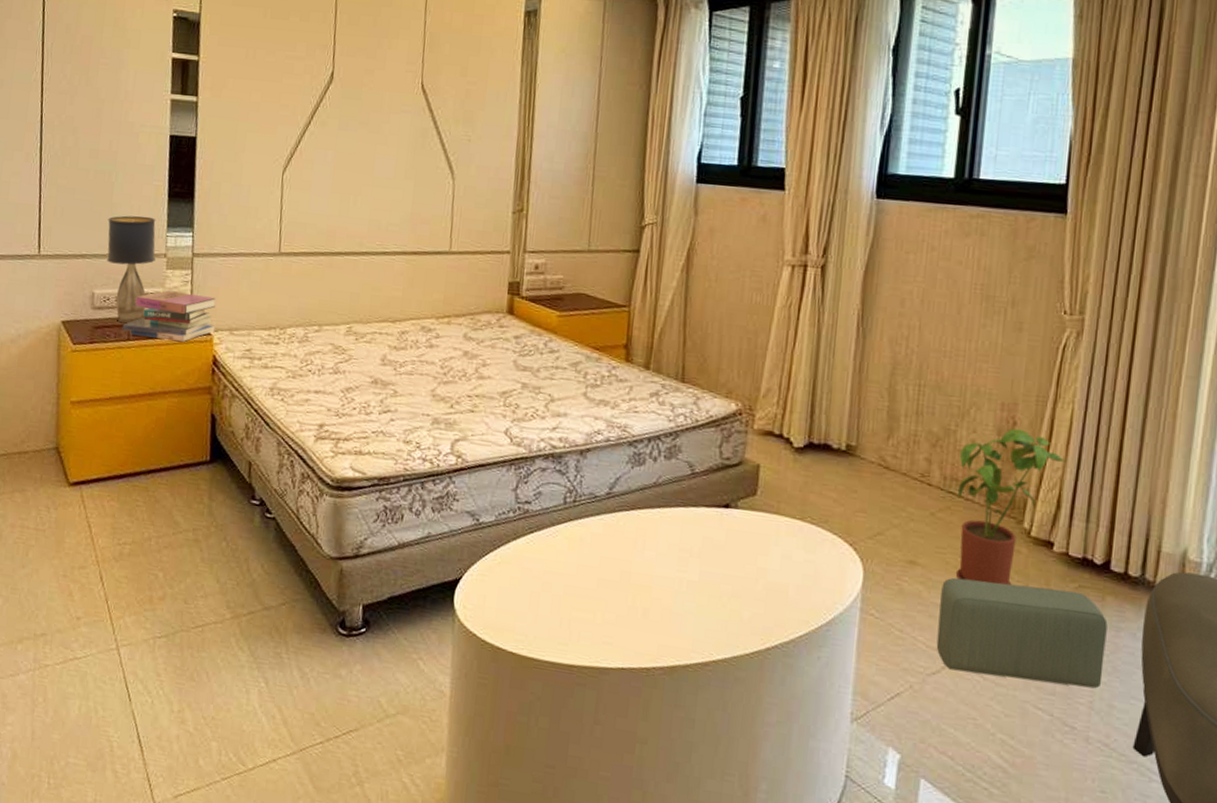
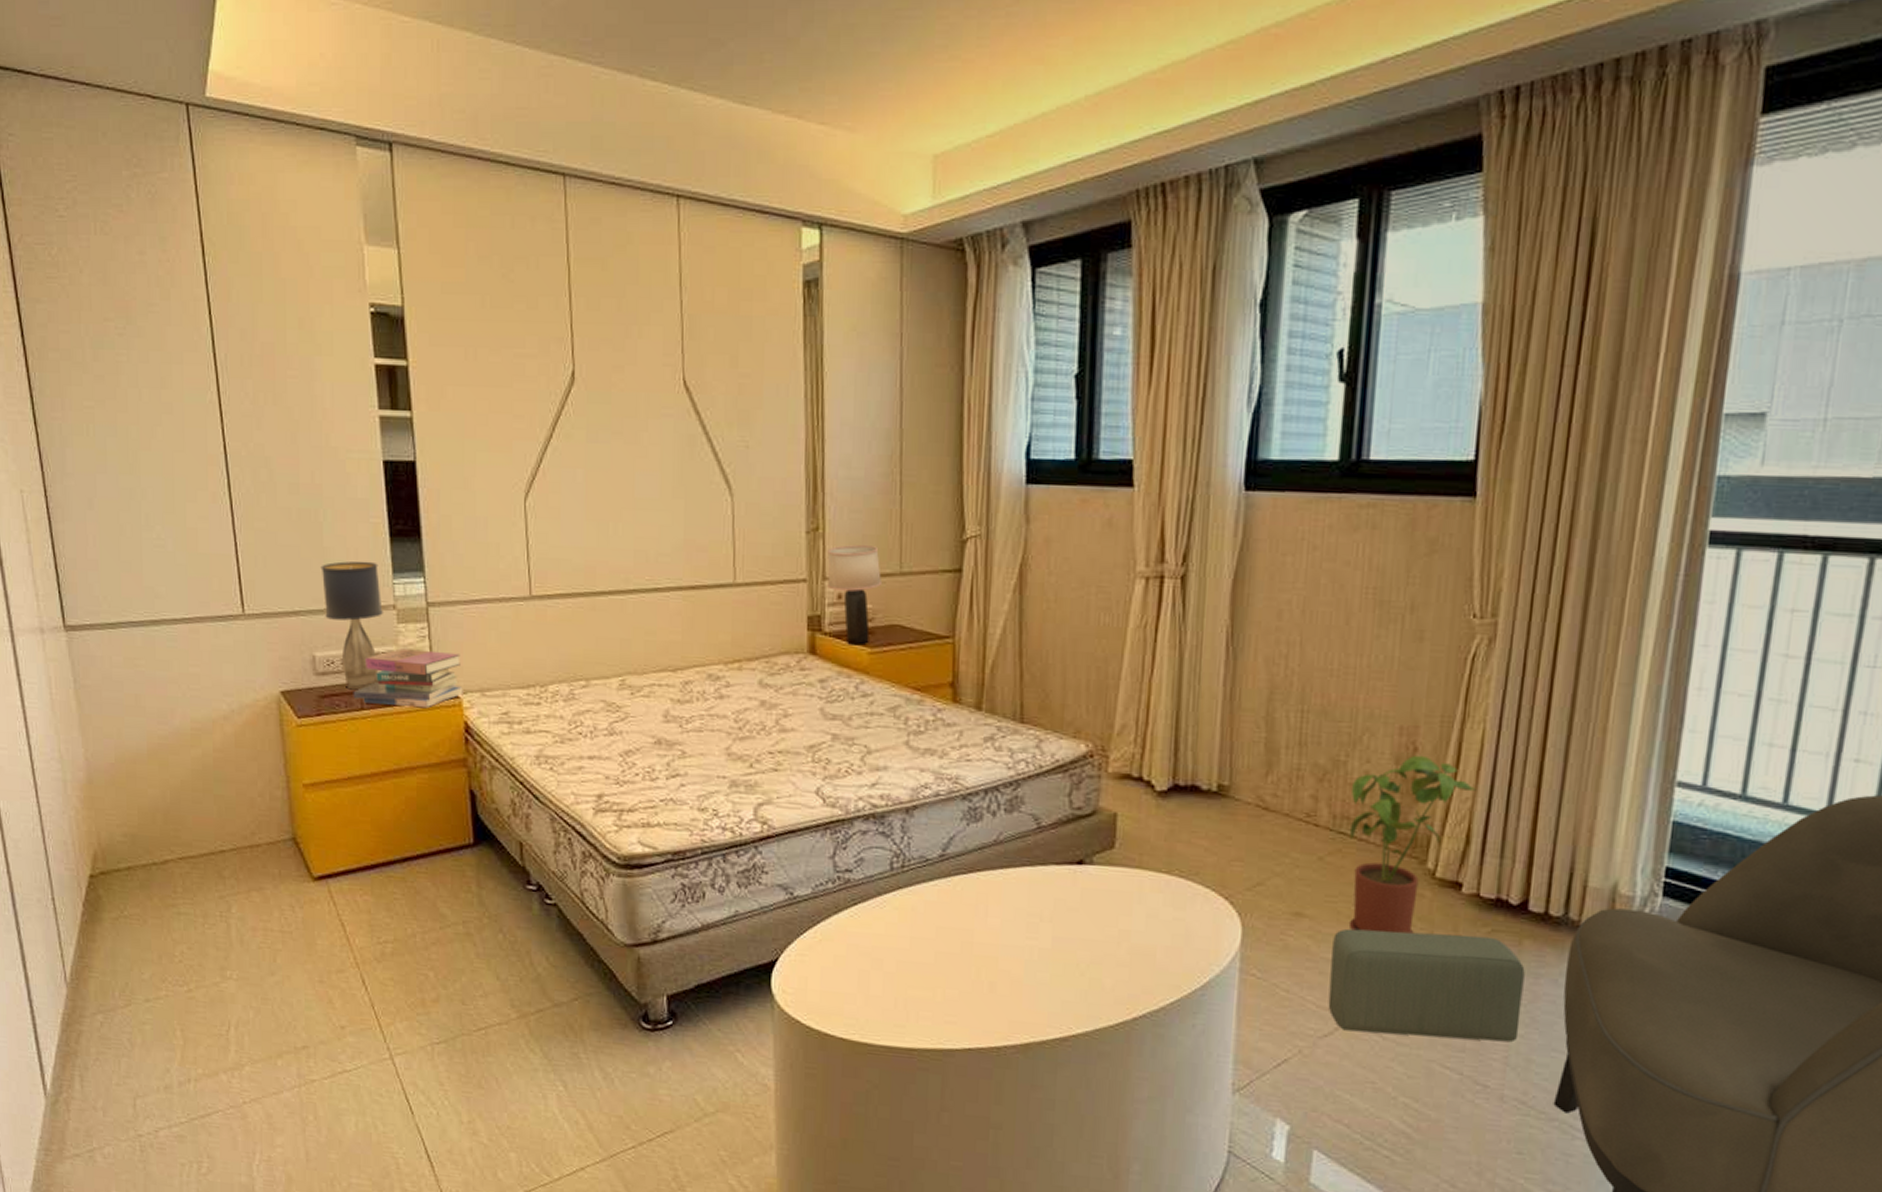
table lamp: none [527,225,573,309] -> present [827,545,883,646]

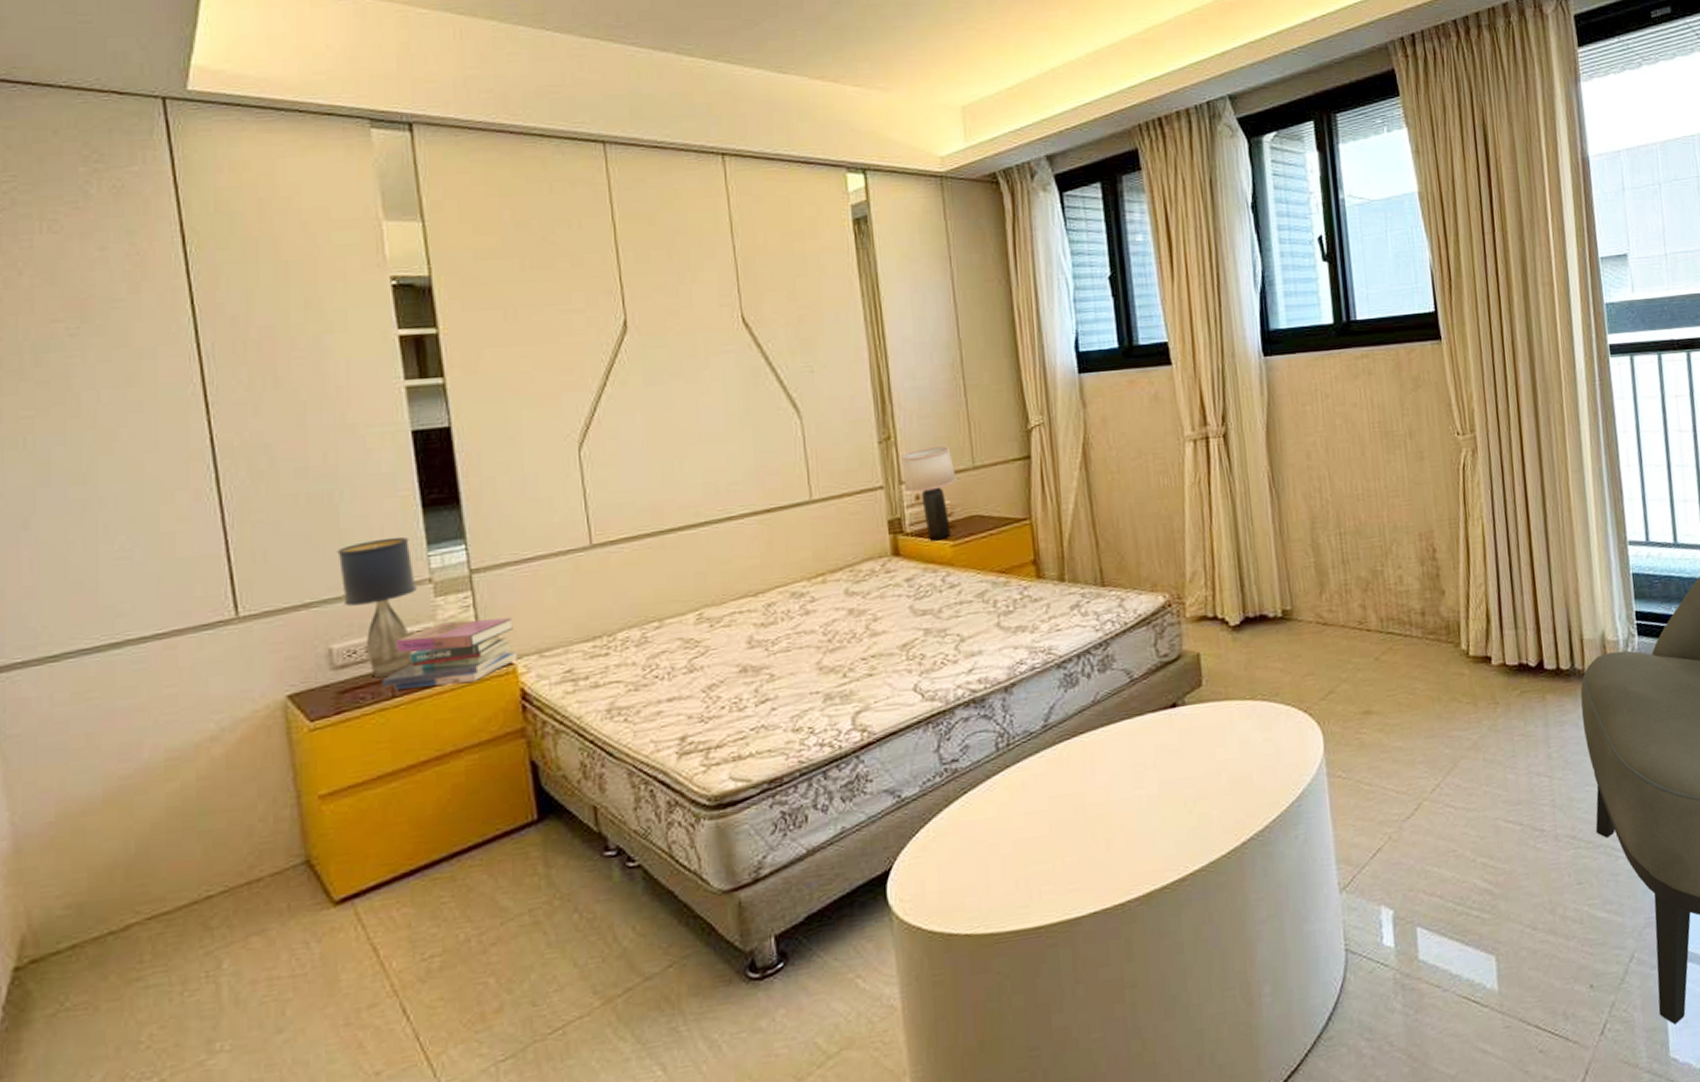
pouf: present [1328,928,1525,1042] -> none [1399,698,1558,809]
house plant: present [1348,755,1477,934] -> none [1391,554,1487,717]

